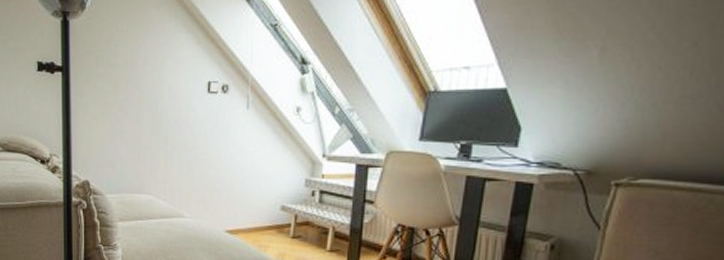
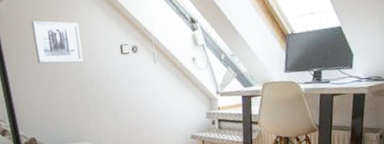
wall art: none [107,41,162,98] -> present [31,20,84,64]

